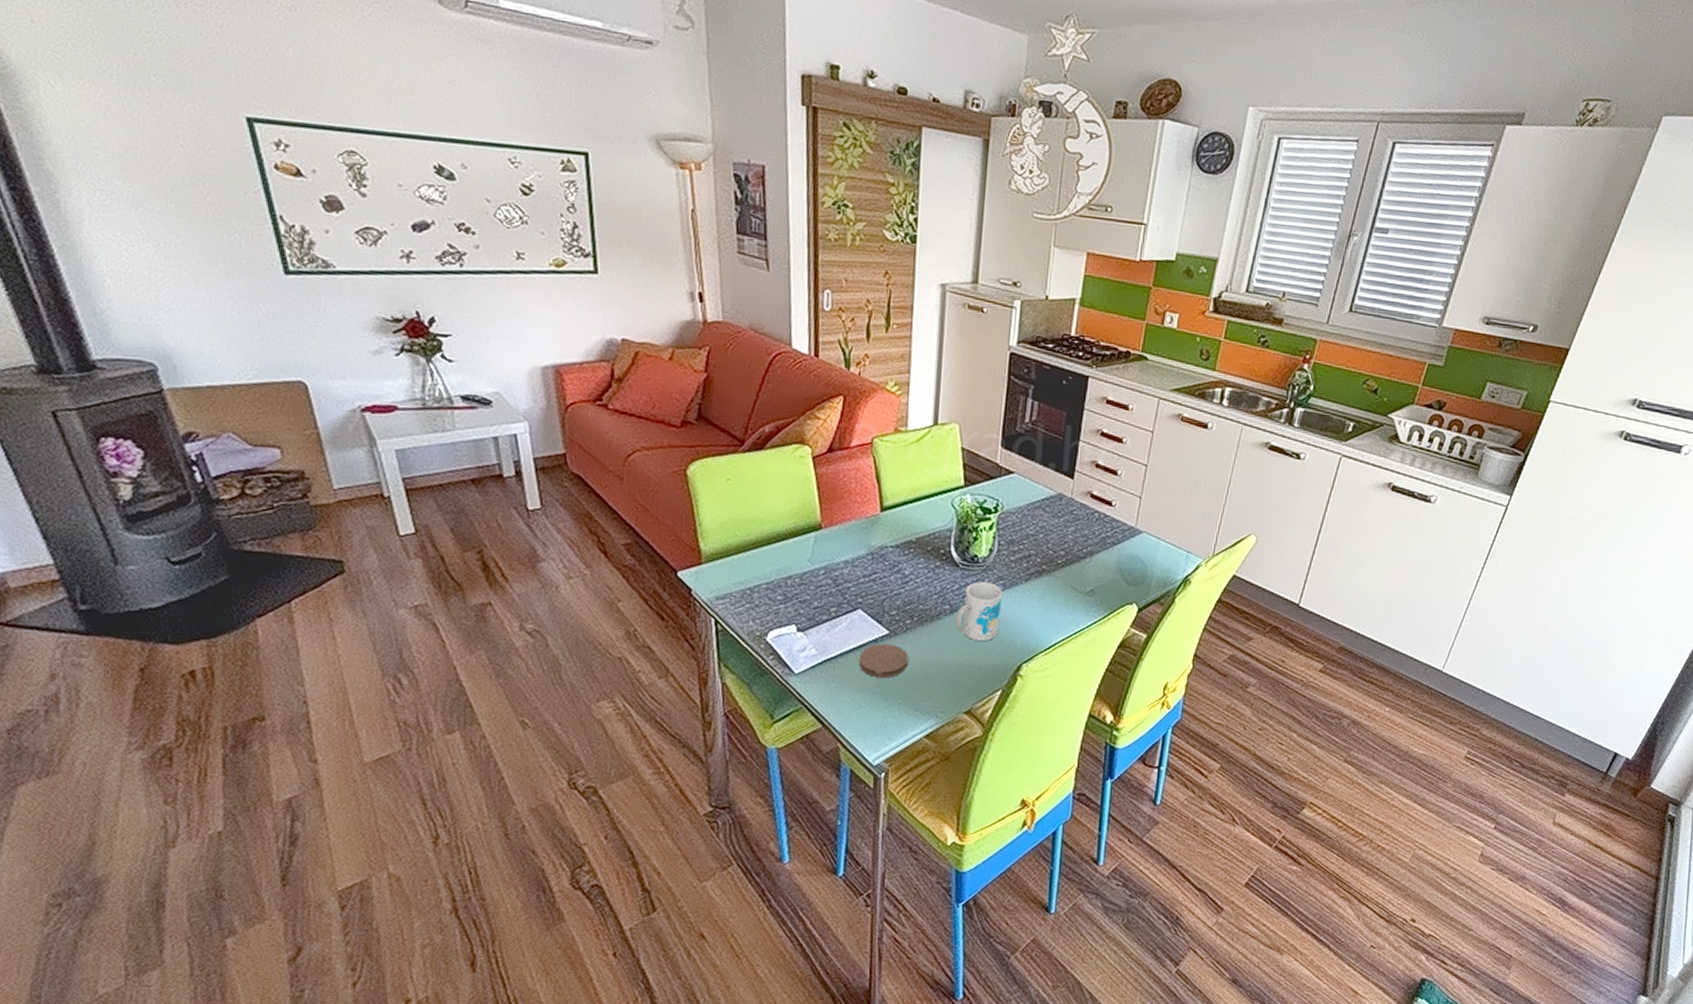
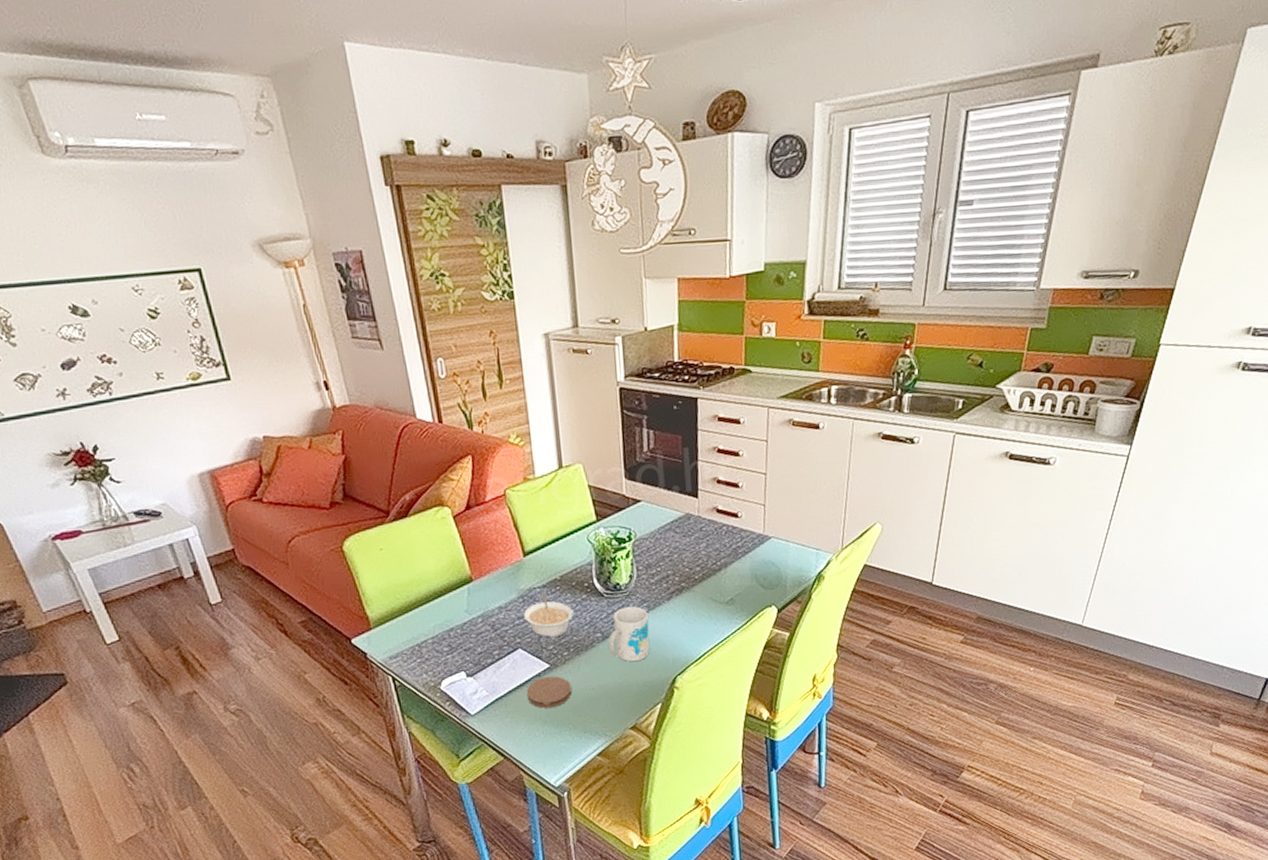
legume: none [870,554,924,603] -> present [524,594,574,638]

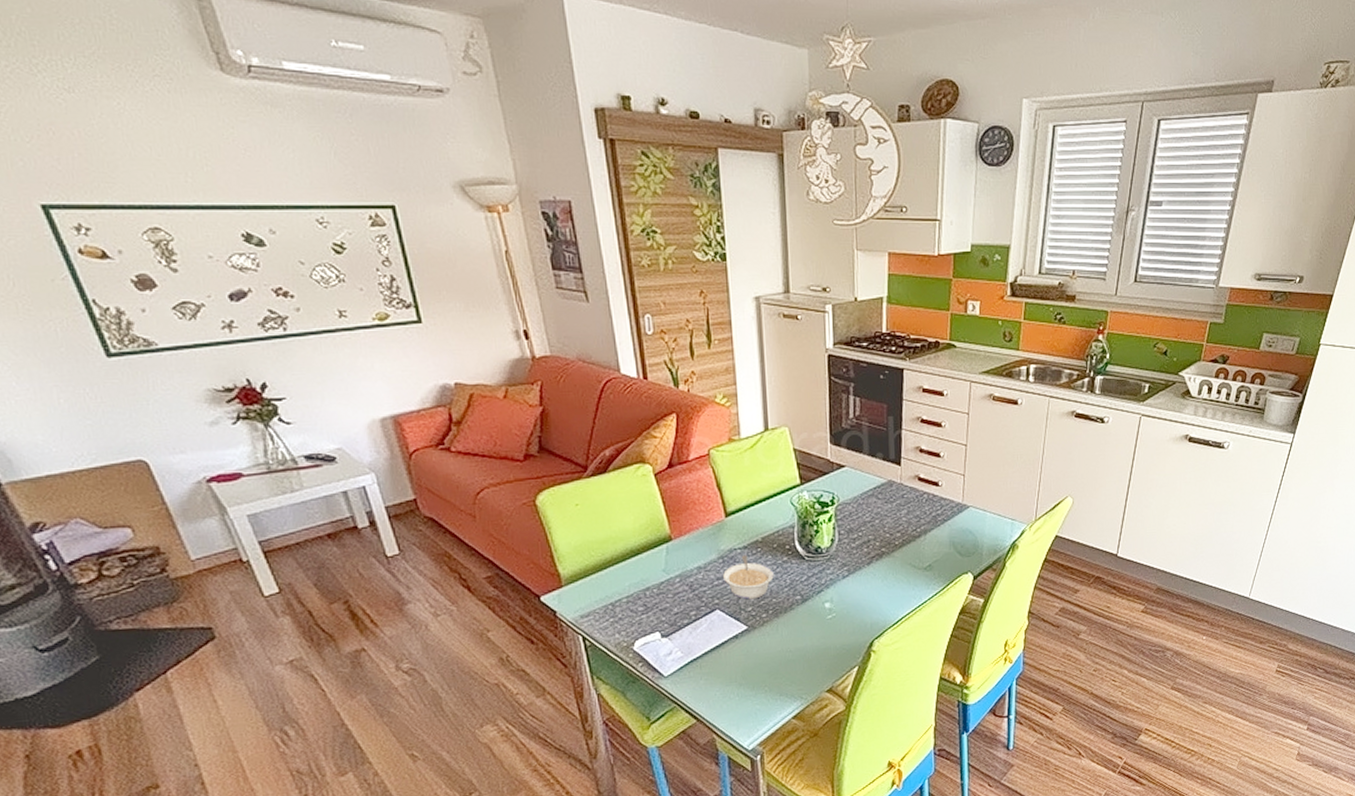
coaster: present [526,676,572,709] -> none [722,638,769,671]
mug: present [608,606,650,662] -> none [807,570,849,625]

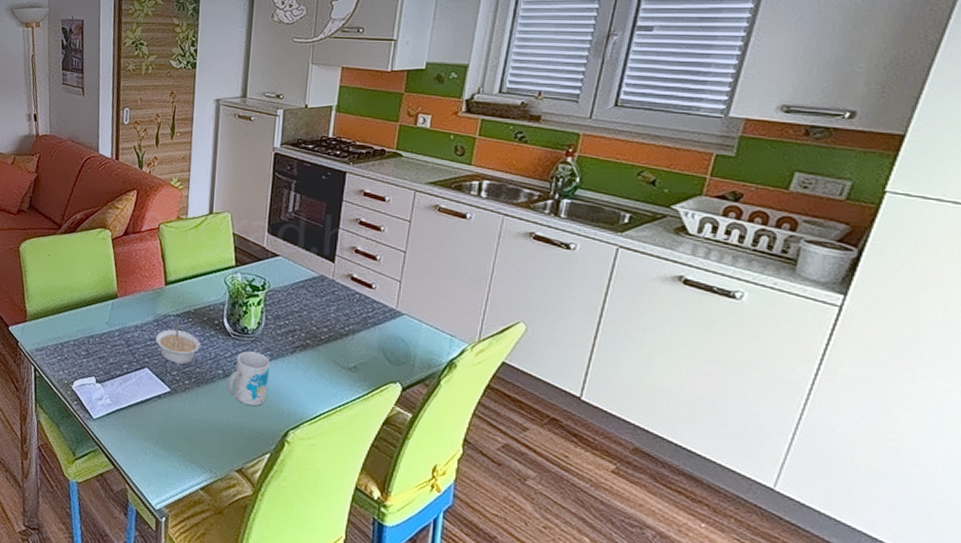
mug: none [807,570,849,625] -> present [227,351,270,406]

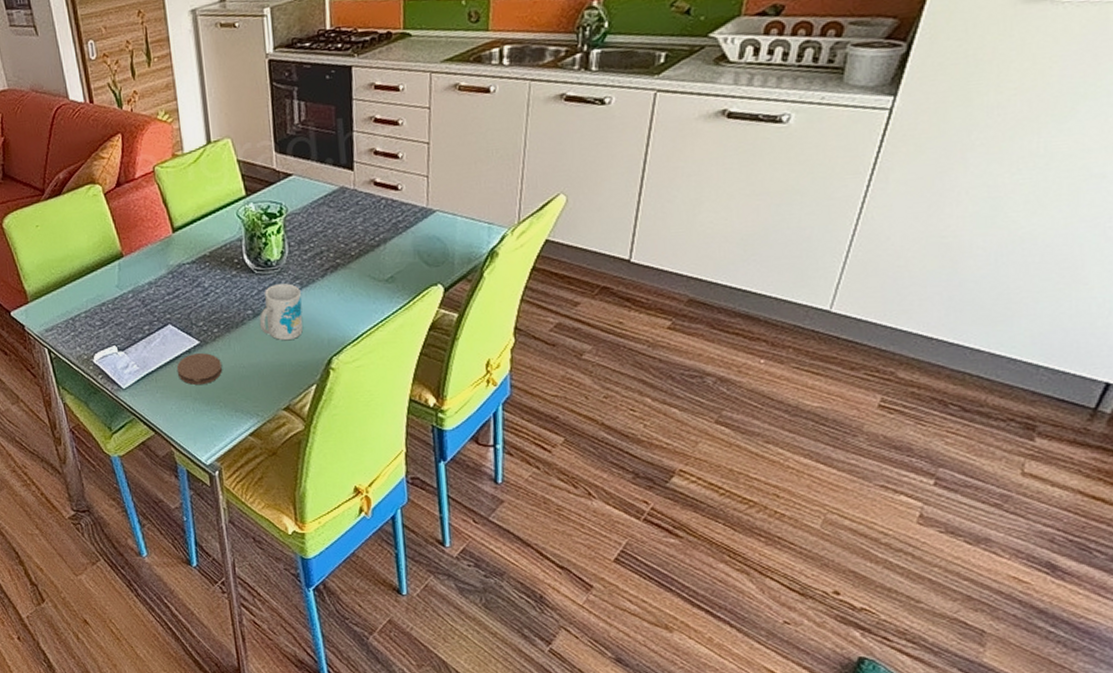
coaster: none [145,399,186,431] -> present [176,353,222,386]
legume: present [156,322,201,365] -> none [173,270,224,315]

